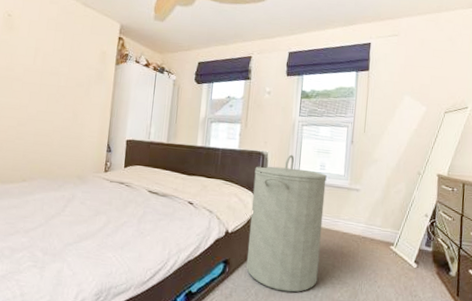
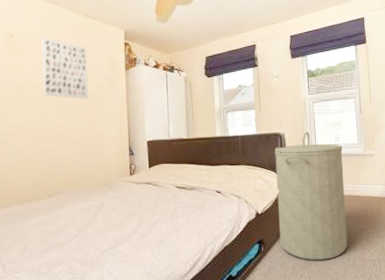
wall art: none [31,21,81,89] -> present [41,37,89,99]

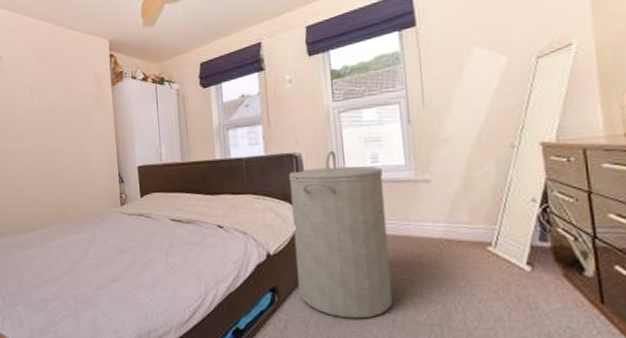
wall art: present [41,37,89,99] -> none [27,56,76,122]

